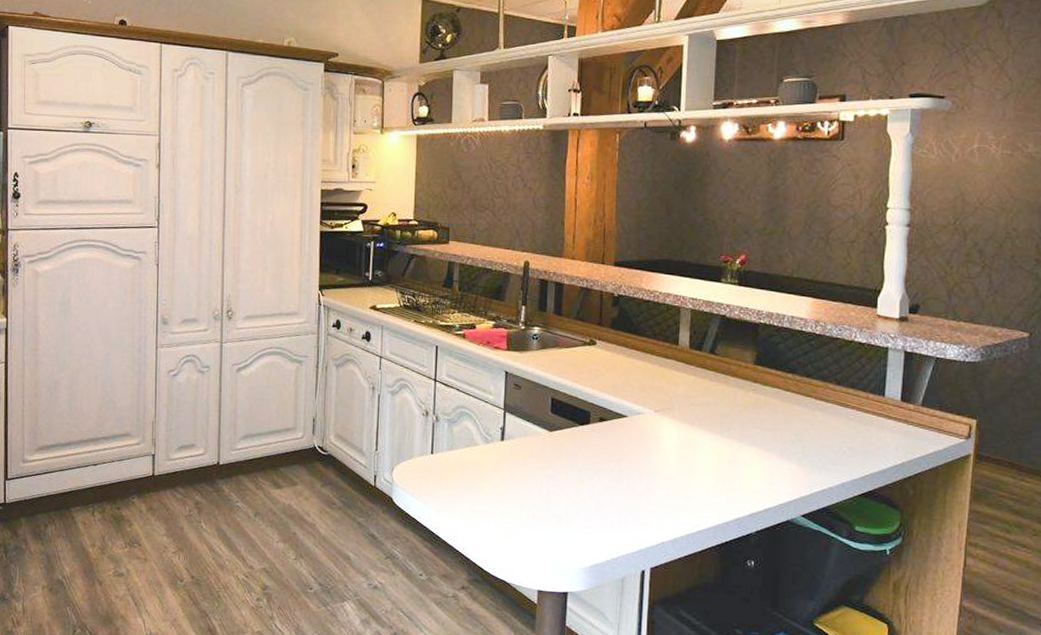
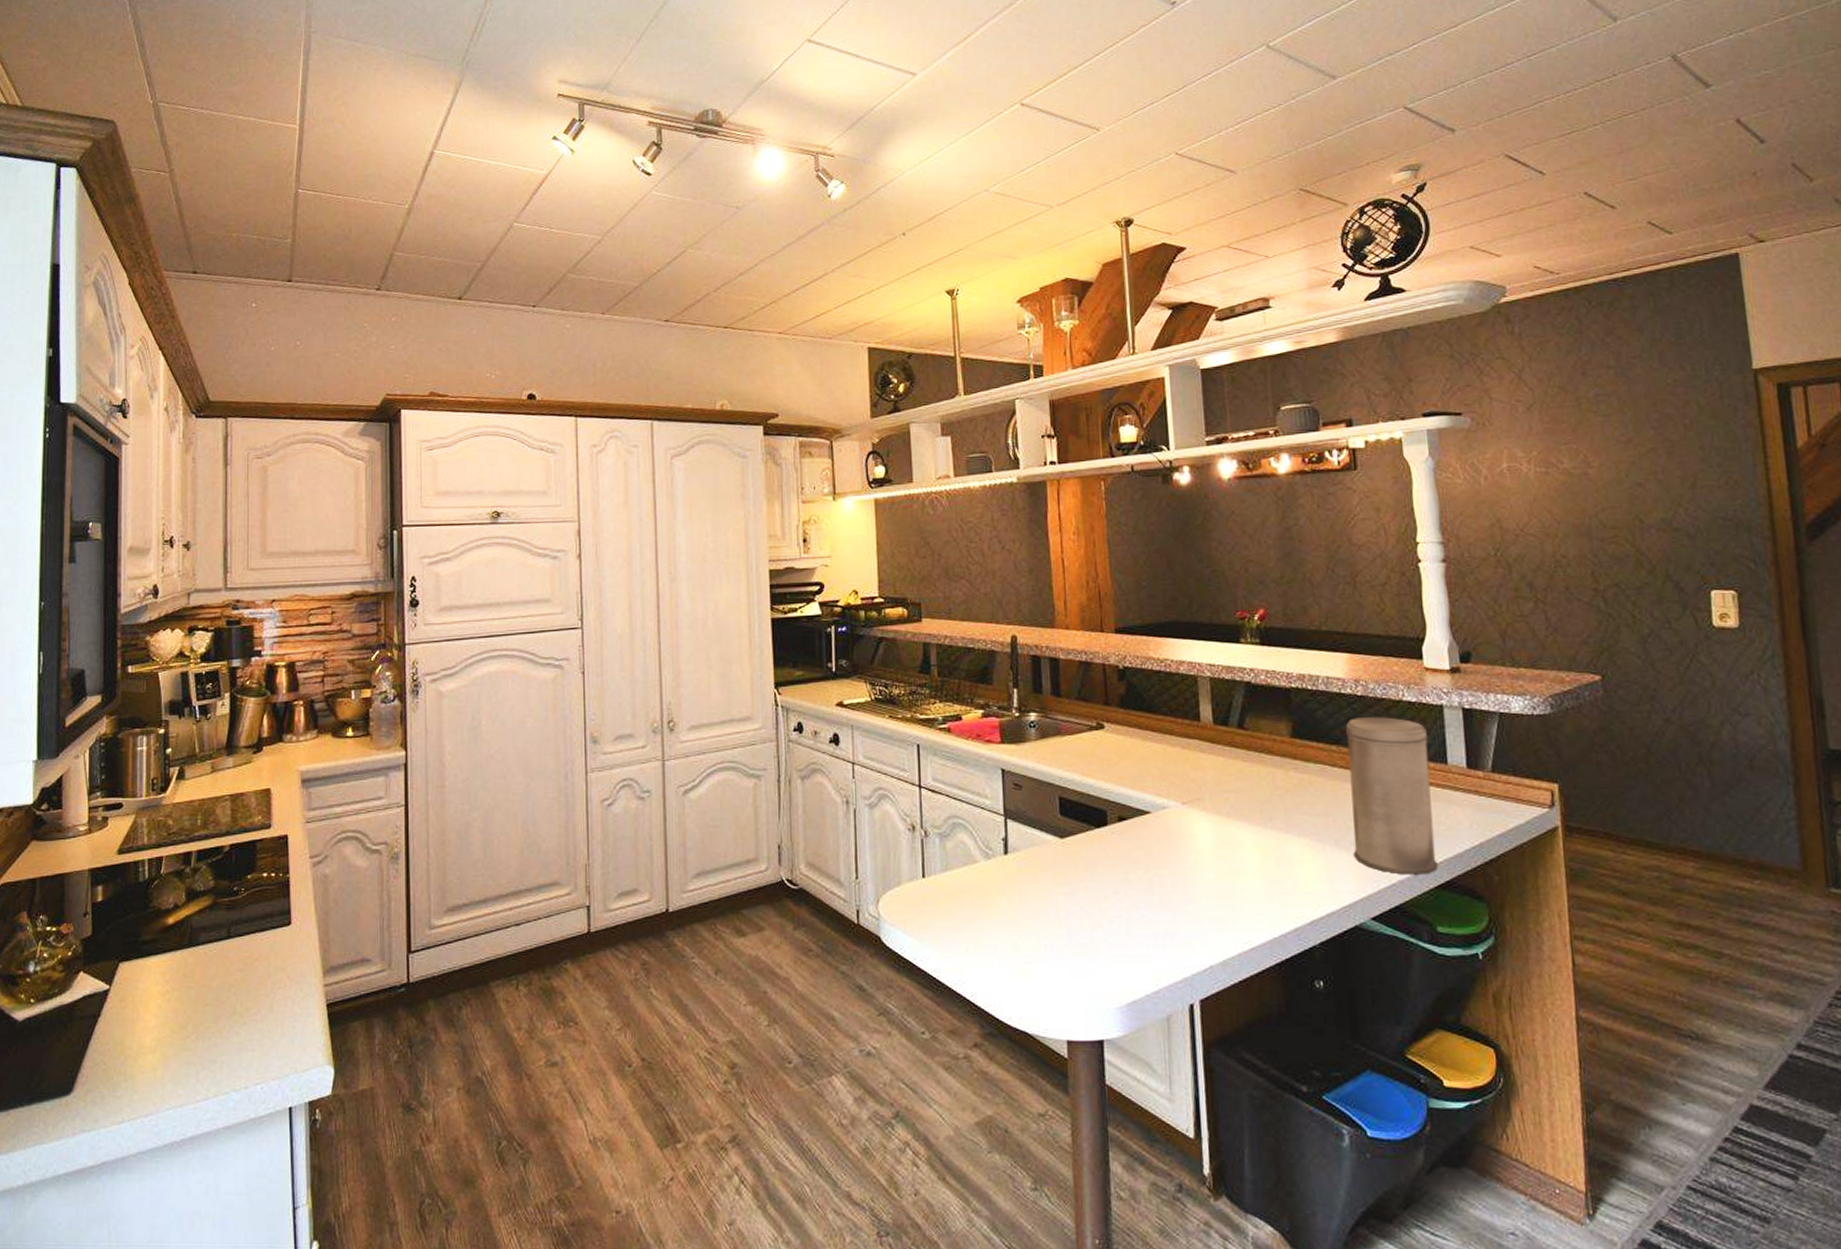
canister: none [794,352,872,484] -> present [1345,717,1438,875]

